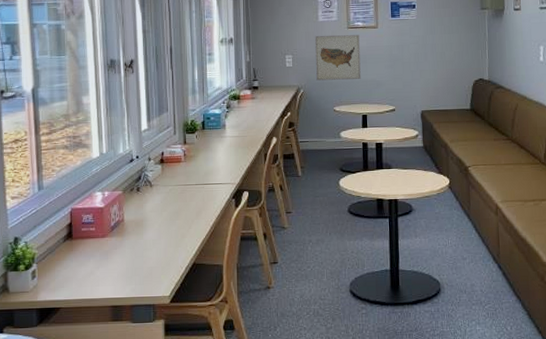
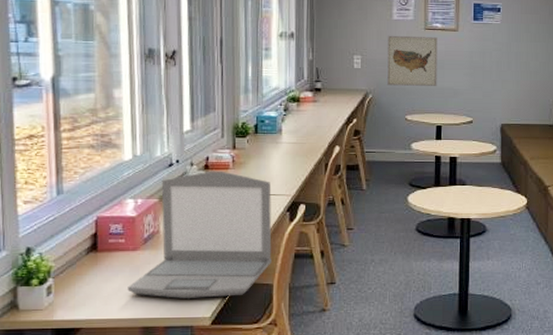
laptop: none [98,164,221,280] -> present [127,171,272,298]

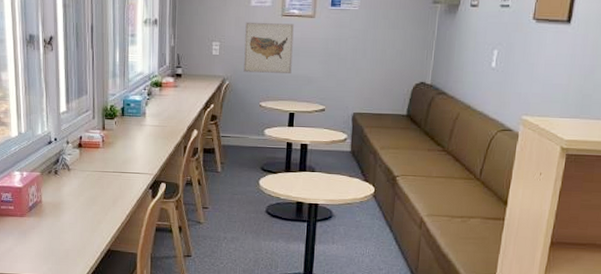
laptop: present [127,171,272,298] -> none [17,149,136,262]

